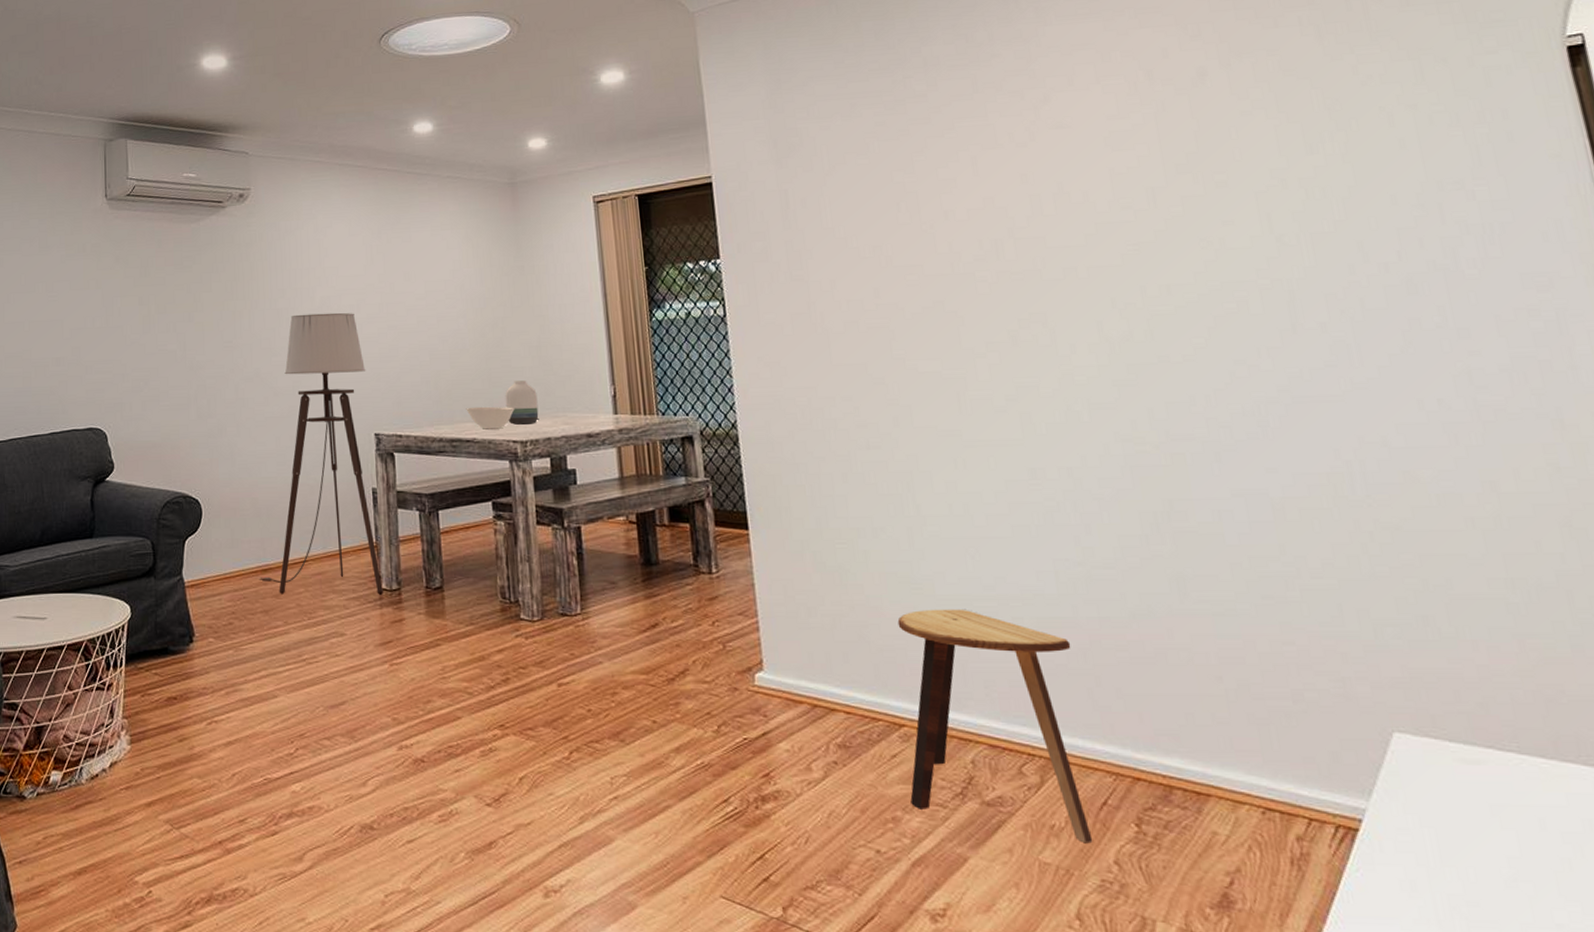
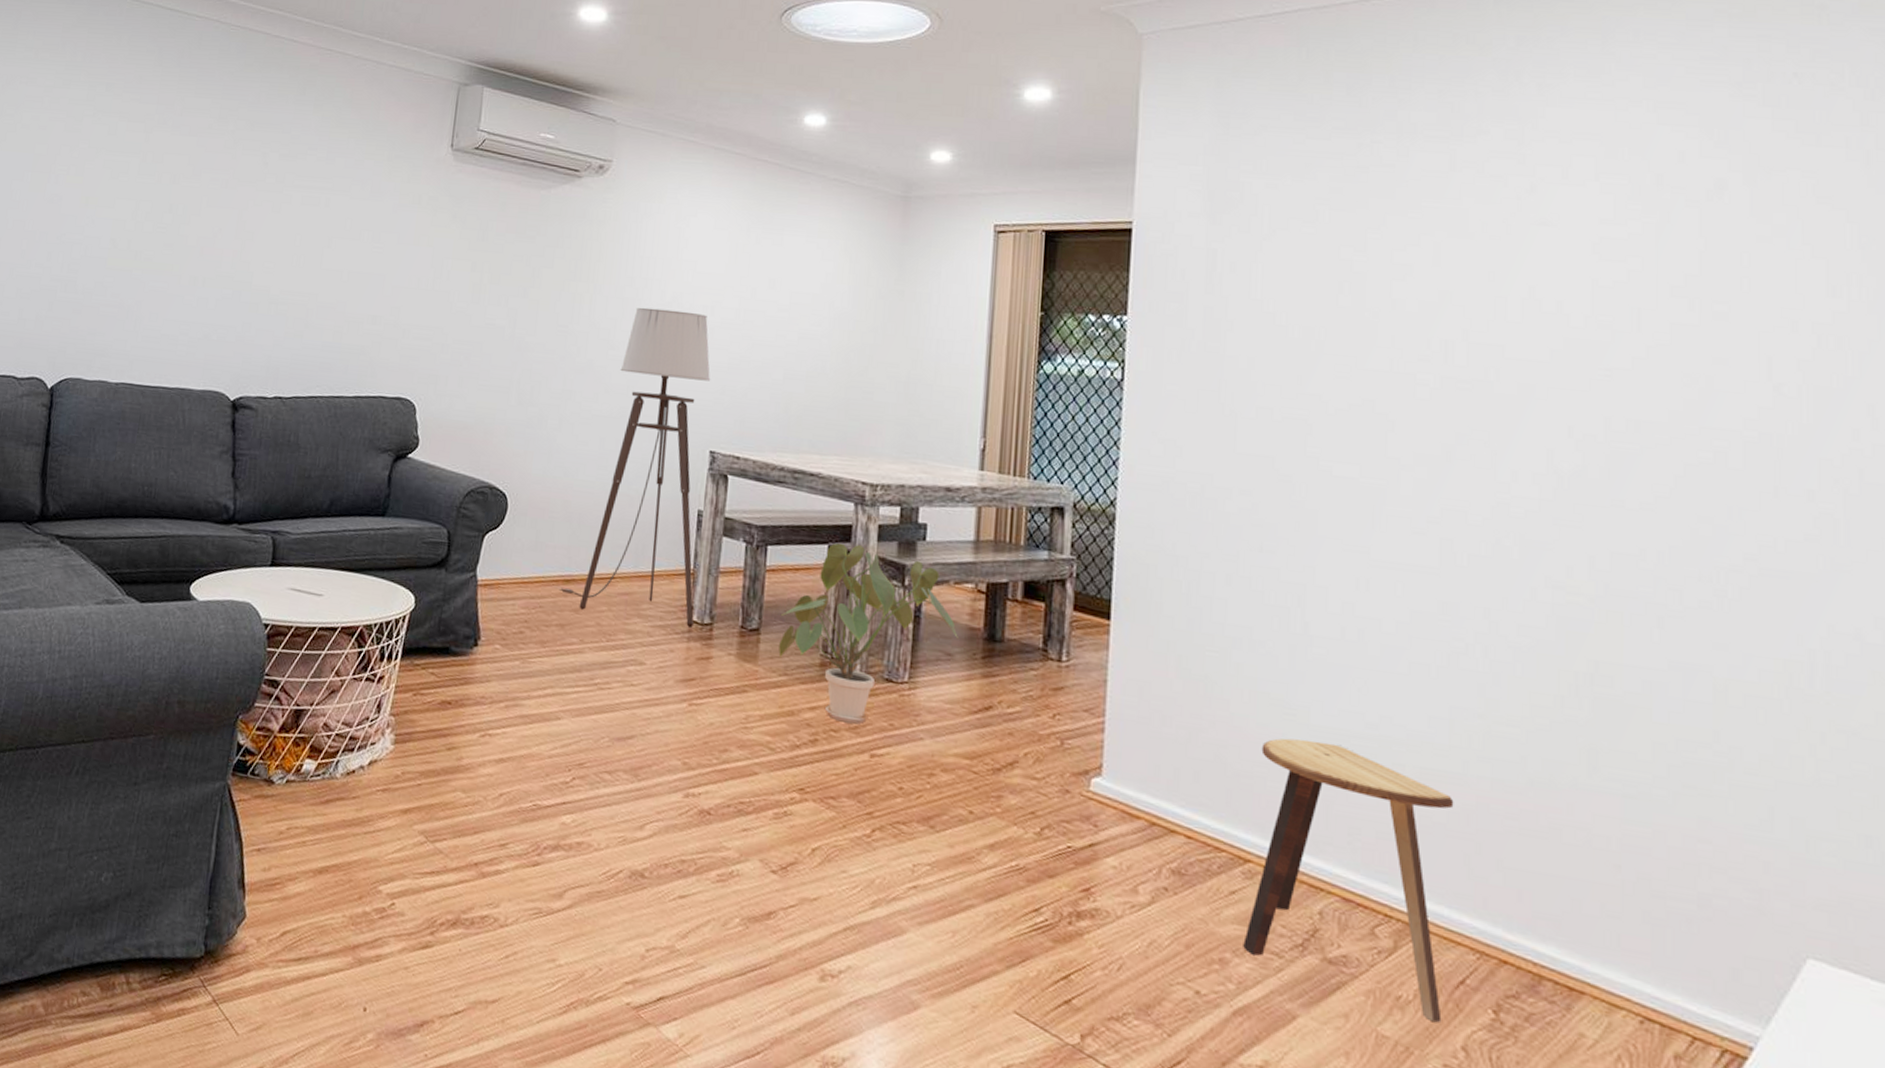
house plant: none [459,498,619,659] -> present [778,542,958,724]
bowl: present [466,406,515,430] -> none [815,437,870,467]
vase: present [505,380,539,426] -> none [860,416,897,468]

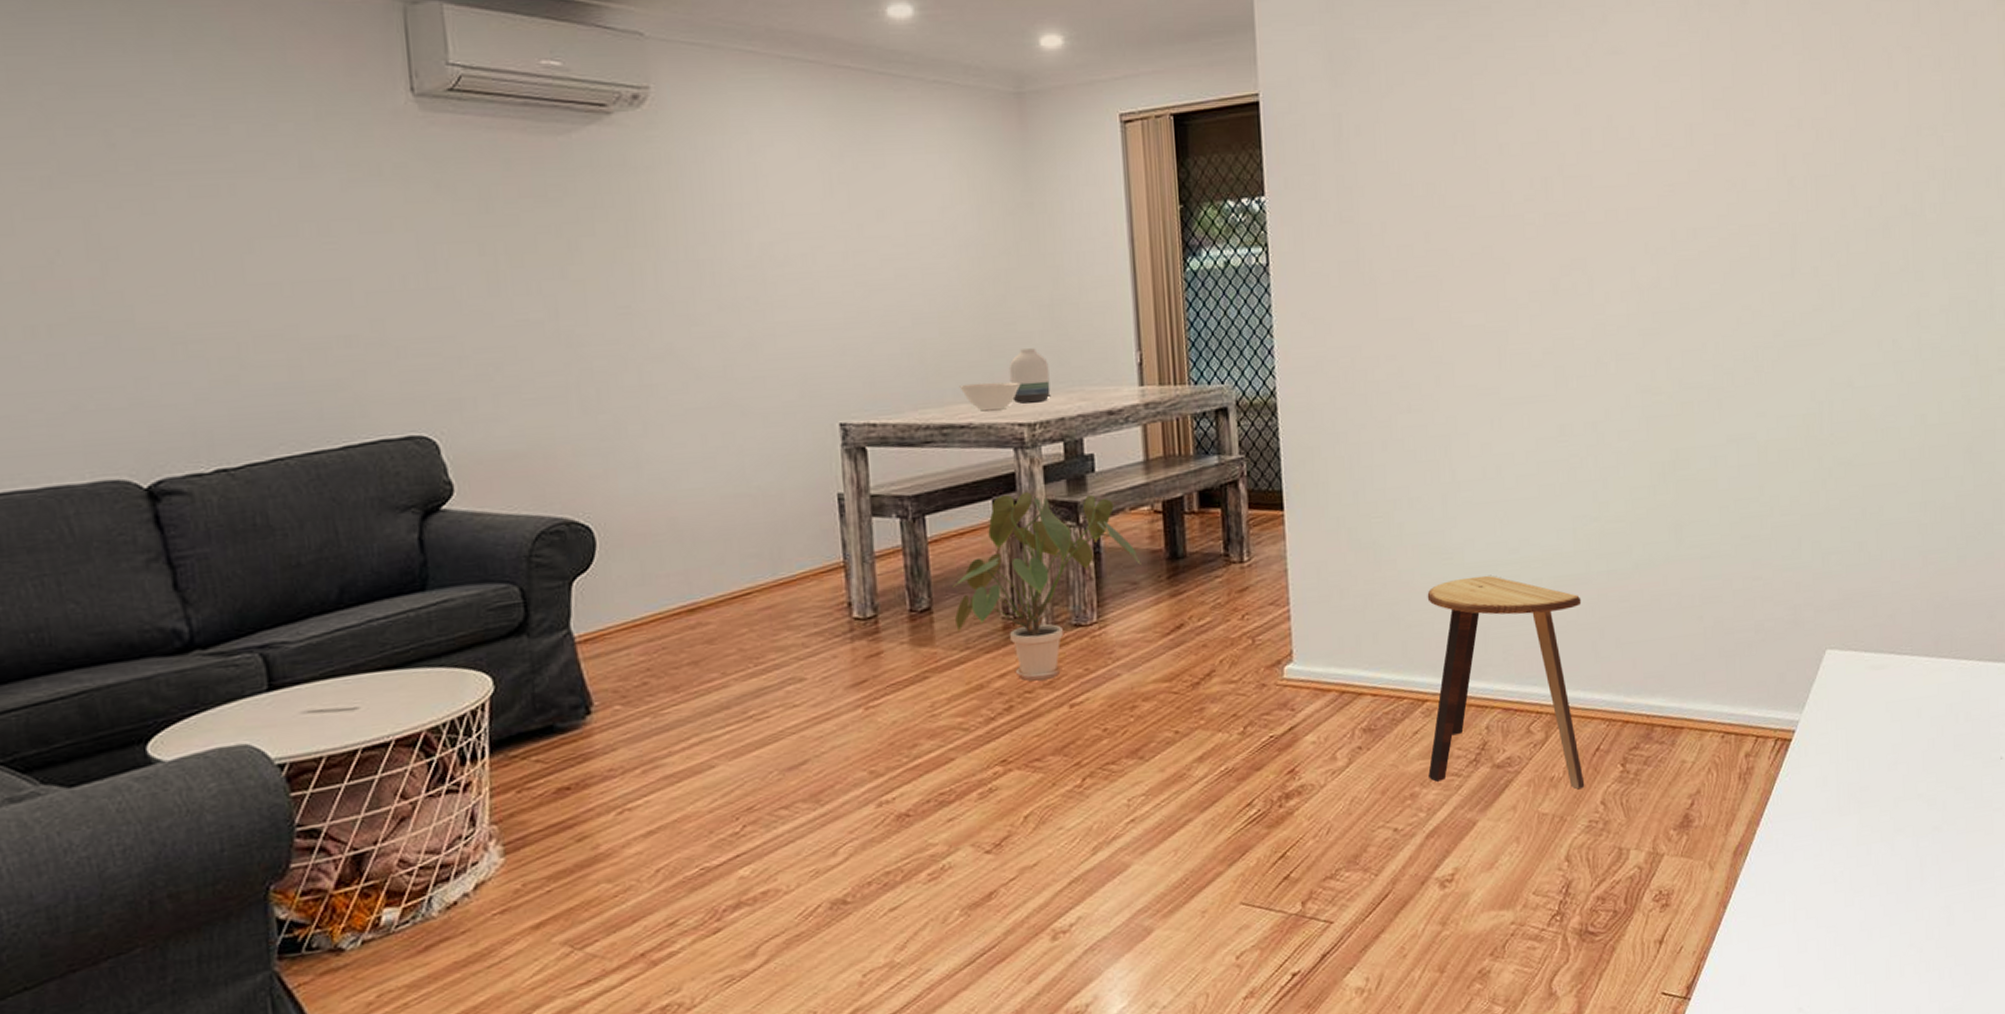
floor lamp: present [559,307,711,629] -> none [683,264,855,639]
bowl: none [815,437,870,467] -> present [959,381,1021,412]
vase: none [860,416,897,468] -> present [1008,348,1051,405]

